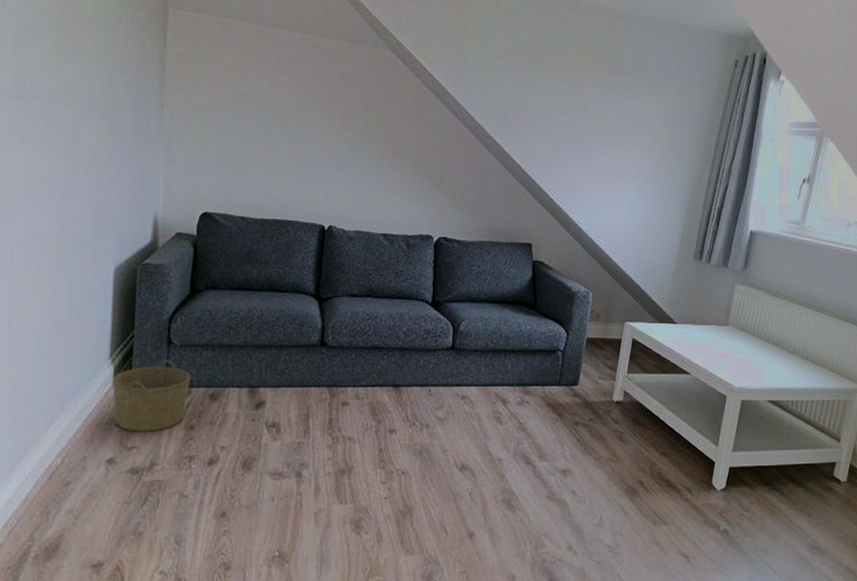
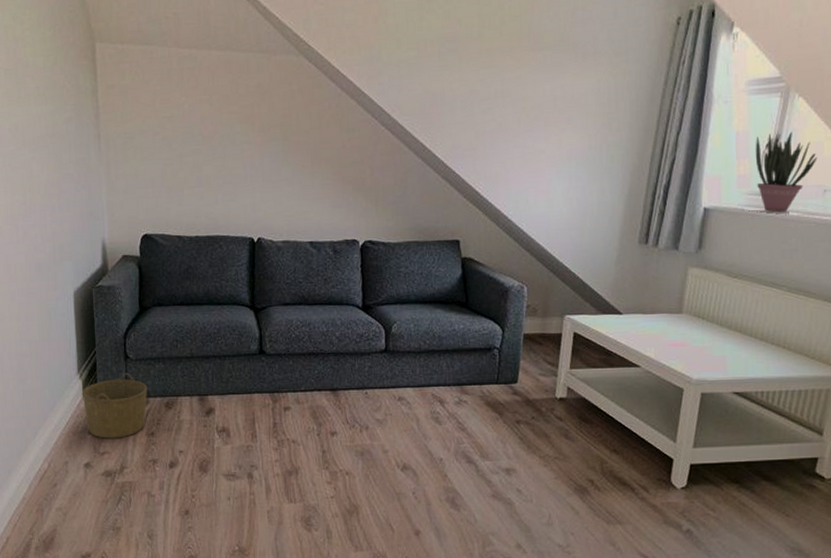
potted plant: none [794,170,843,241] -> present [755,131,818,213]

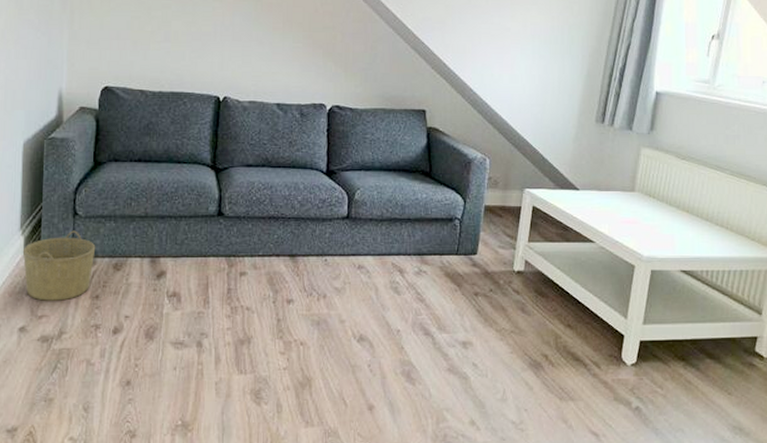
potted plant: present [755,131,818,213] -> none [702,25,757,100]

